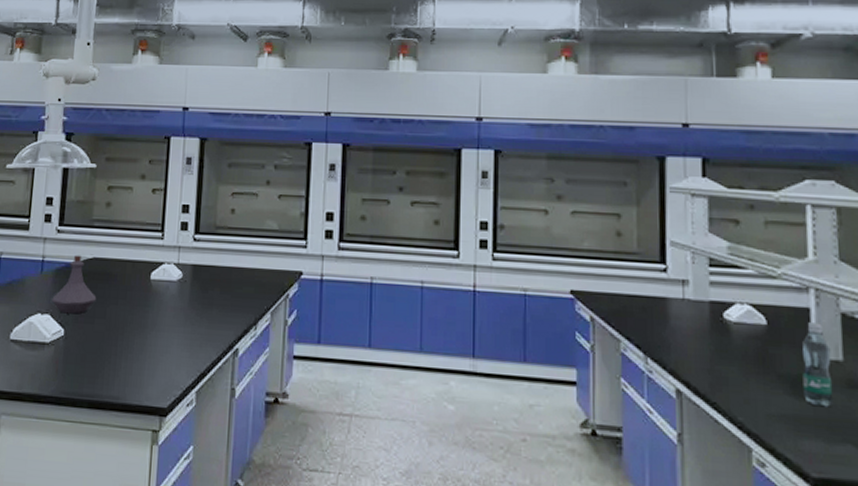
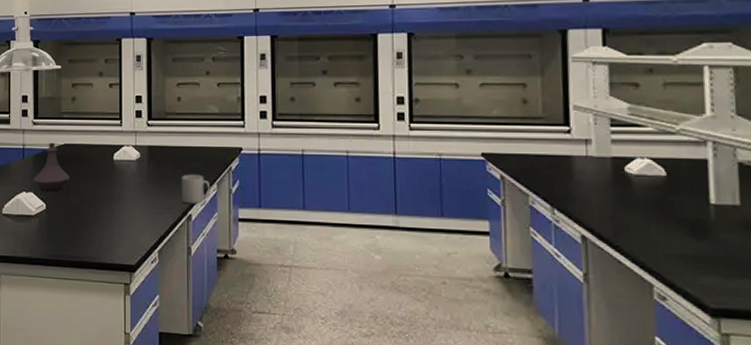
mug: none [227,300,263,337] -> present [181,174,211,204]
bottle: present [801,322,833,408] -> none [699,172,731,247]

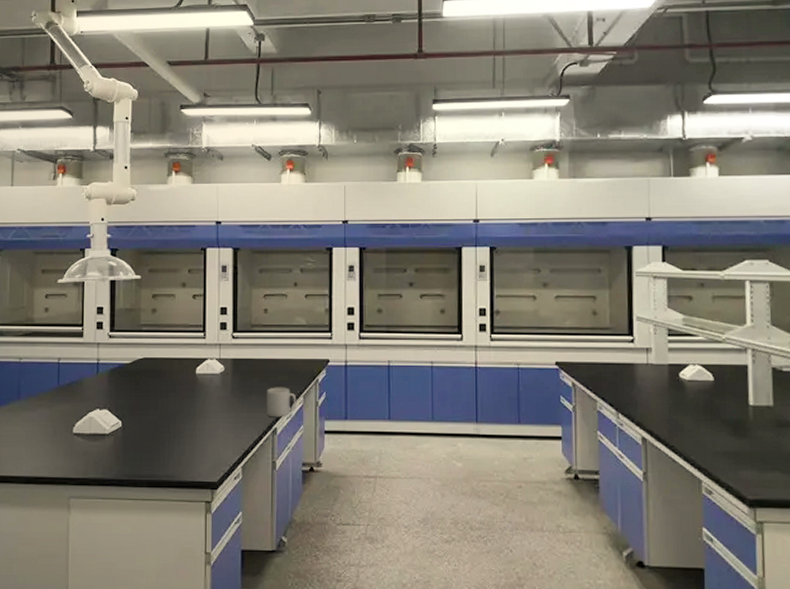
flask: present [33,142,70,191] -> none [108,356,149,408]

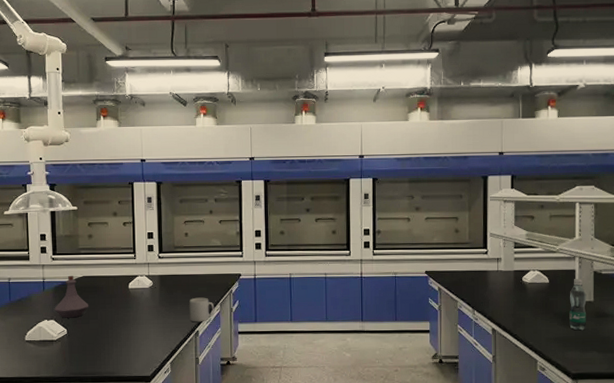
flask: none [108,356,149,408] -> present [54,275,89,318]
bottle: none [740,377,765,444] -> present [569,279,587,331]

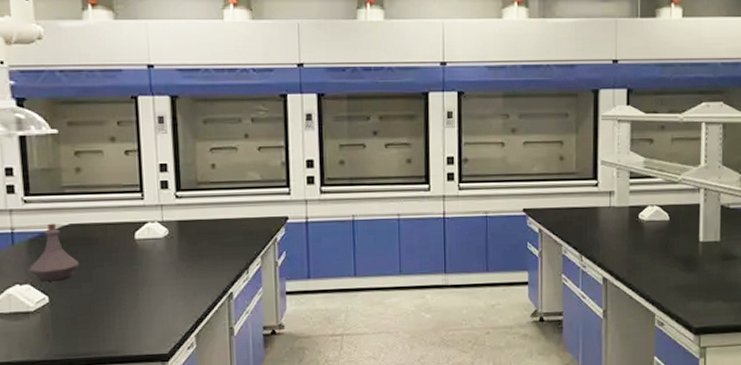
mug: present [189,297,215,322] -> none [219,248,254,282]
bottle: present [569,279,587,331] -> none [692,214,712,277]

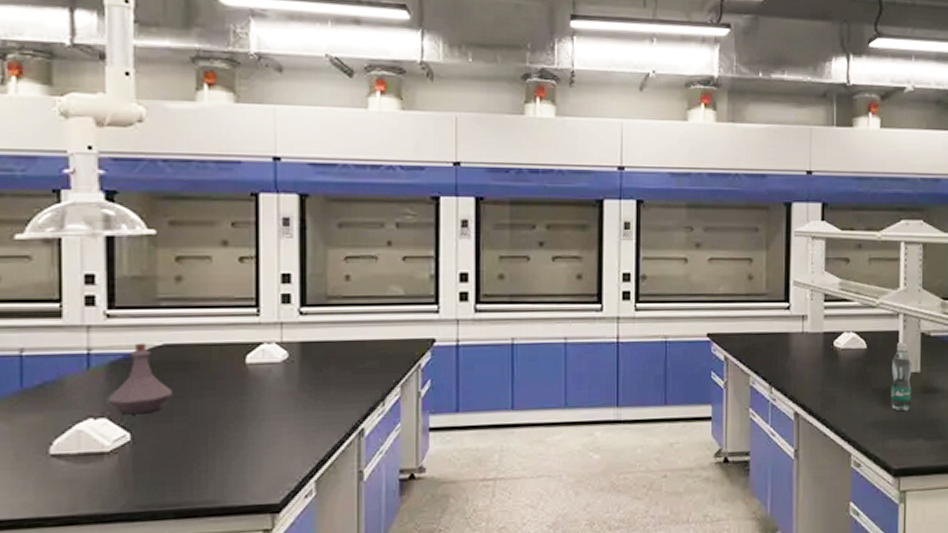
bottle: none [692,214,712,277] -> present [891,343,912,412]

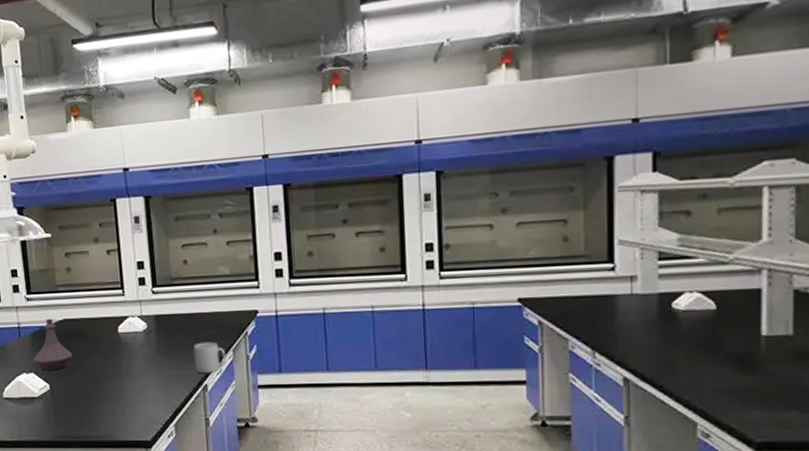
mug: none [350,375,392,416] -> present [193,342,226,374]
bottle: present [891,343,912,412] -> none [750,302,781,379]

